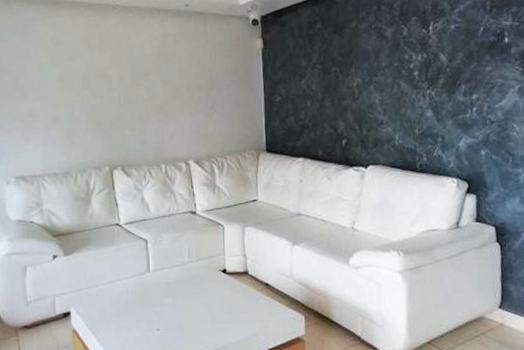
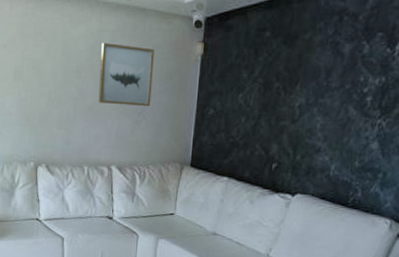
wall art: none [166,45,220,102] -> present [98,42,154,107]

